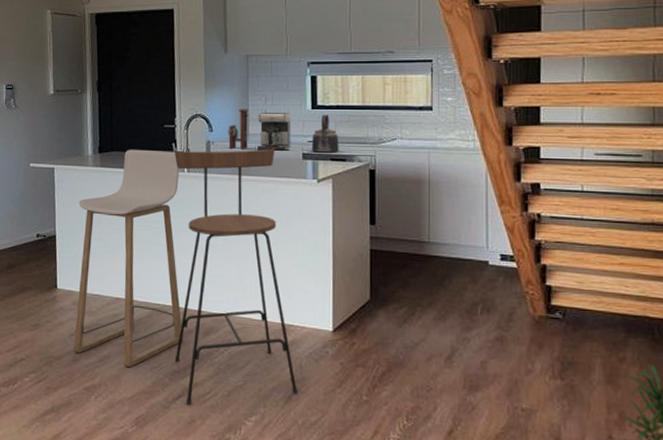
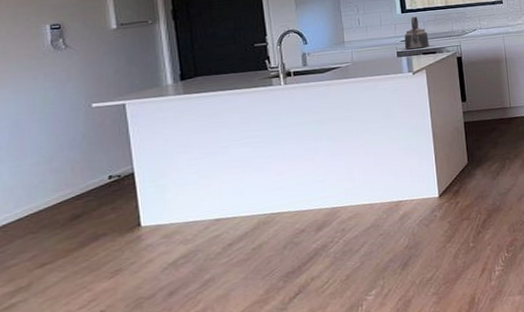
bar stool: present [74,149,182,368] -> none [160,67,292,286]
bar stool: present [174,149,298,405] -> none [269,52,413,300]
paper towel holder: present [227,109,249,150] -> none [323,20,344,58]
coffee maker: present [257,112,291,152] -> none [352,18,386,55]

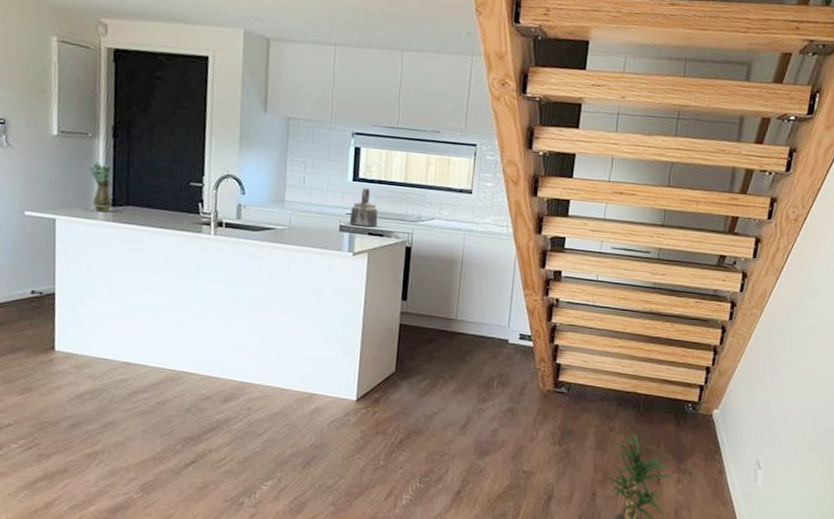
vase: none [154,44,182,89] -> present [90,161,113,213]

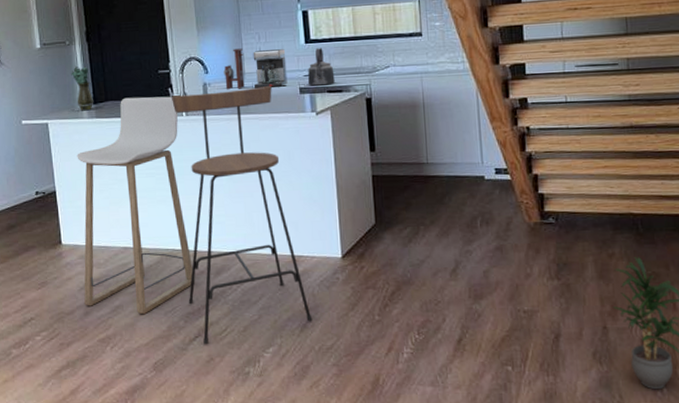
bar stool: none [72,205,205,434] -> present [77,96,193,315]
bar stool: none [188,212,317,470] -> present [172,86,313,344]
paper towel holder: none [261,173,286,217] -> present [223,48,245,90]
coffee maker: none [293,179,331,222] -> present [253,48,288,89]

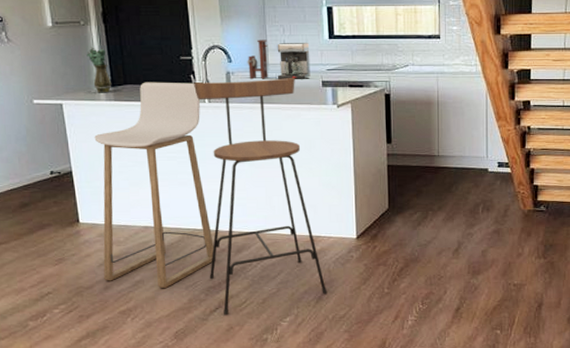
kettle: present [307,48,335,86] -> none [330,44,356,80]

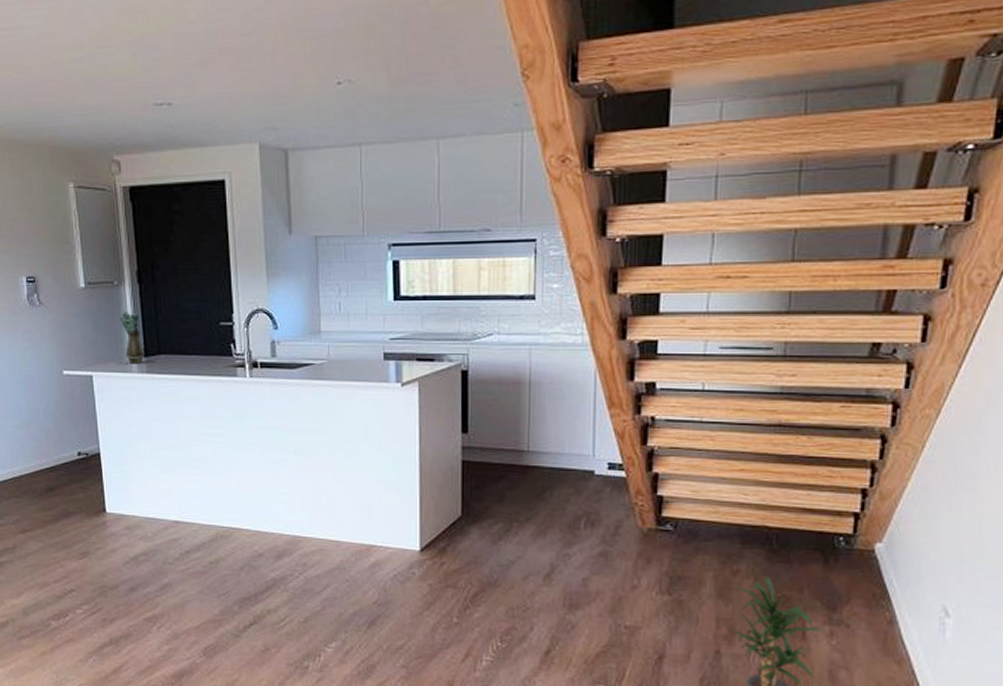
bar stool: present [94,82,214,289] -> none [124,351,250,596]
bar stool: present [194,78,328,314] -> none [234,349,382,632]
paper towel holder: present [247,39,268,80] -> none [295,301,320,350]
coffee maker: present [277,42,311,80] -> none [331,304,370,352]

